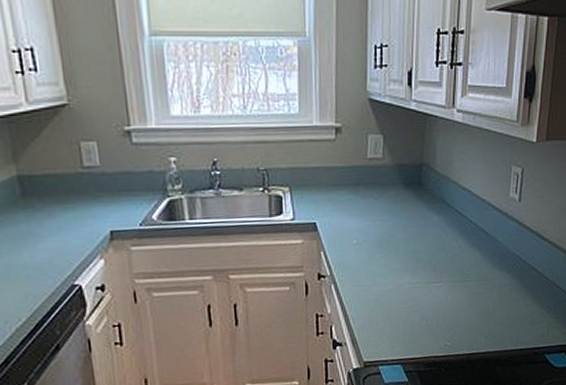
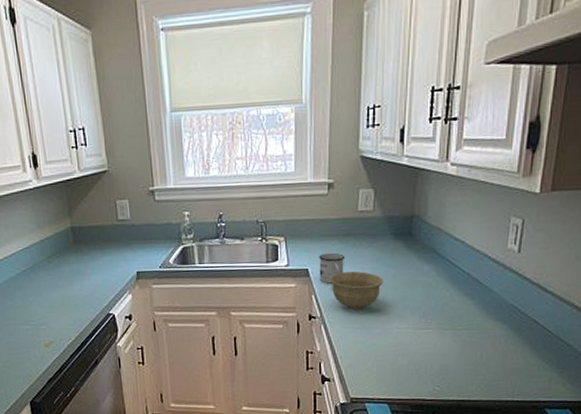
mug: none [327,204,355,239] -> present [319,252,345,284]
bowl: none [338,224,394,267] -> present [329,271,383,311]

